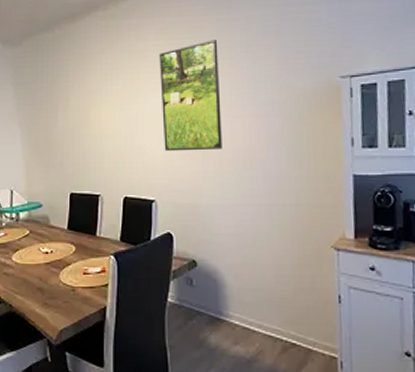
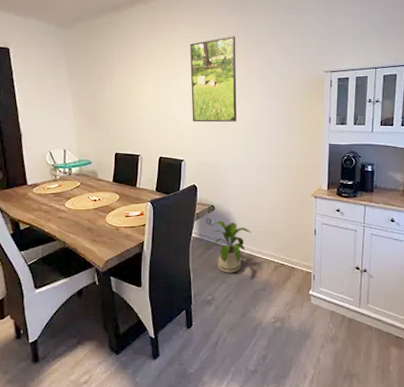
house plant: none [192,281,248,354] -> present [211,221,251,273]

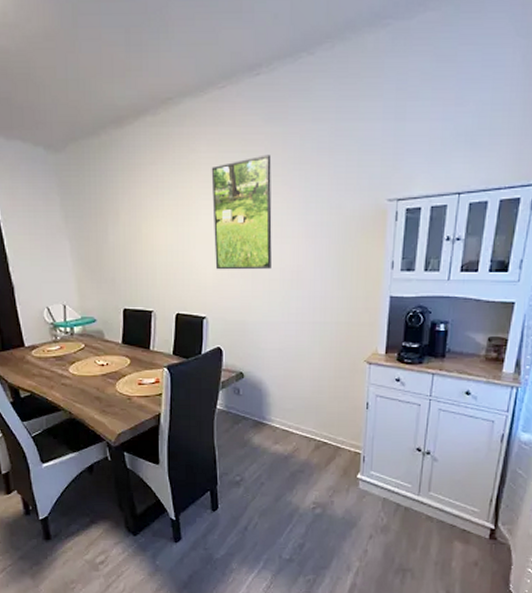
house plant: present [211,221,251,273] -> none [239,390,288,451]

